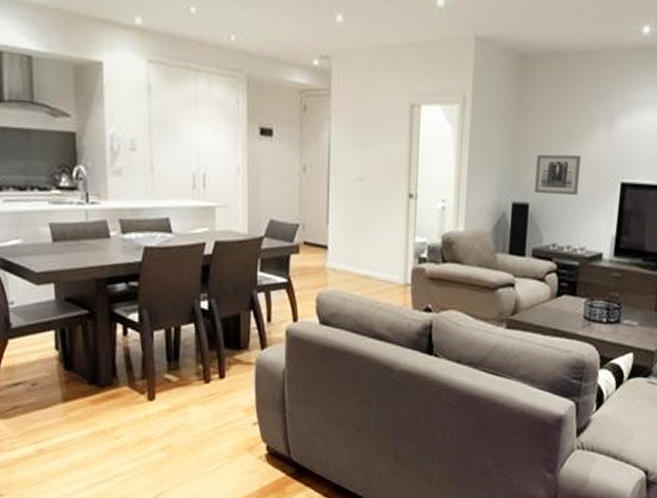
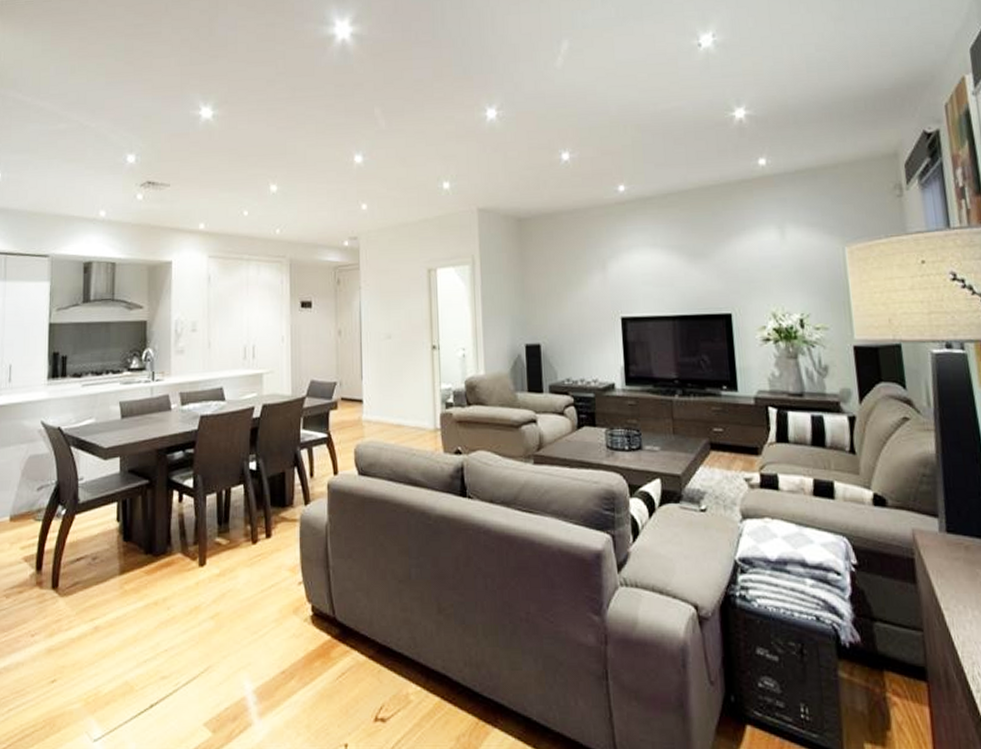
wall art: present [535,154,582,196] -> none [543,298,584,335]

